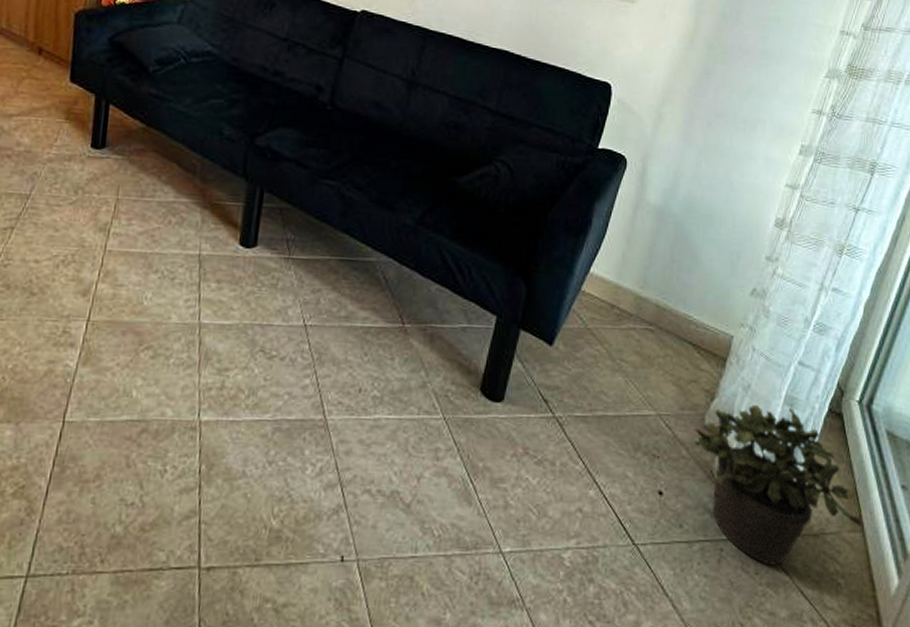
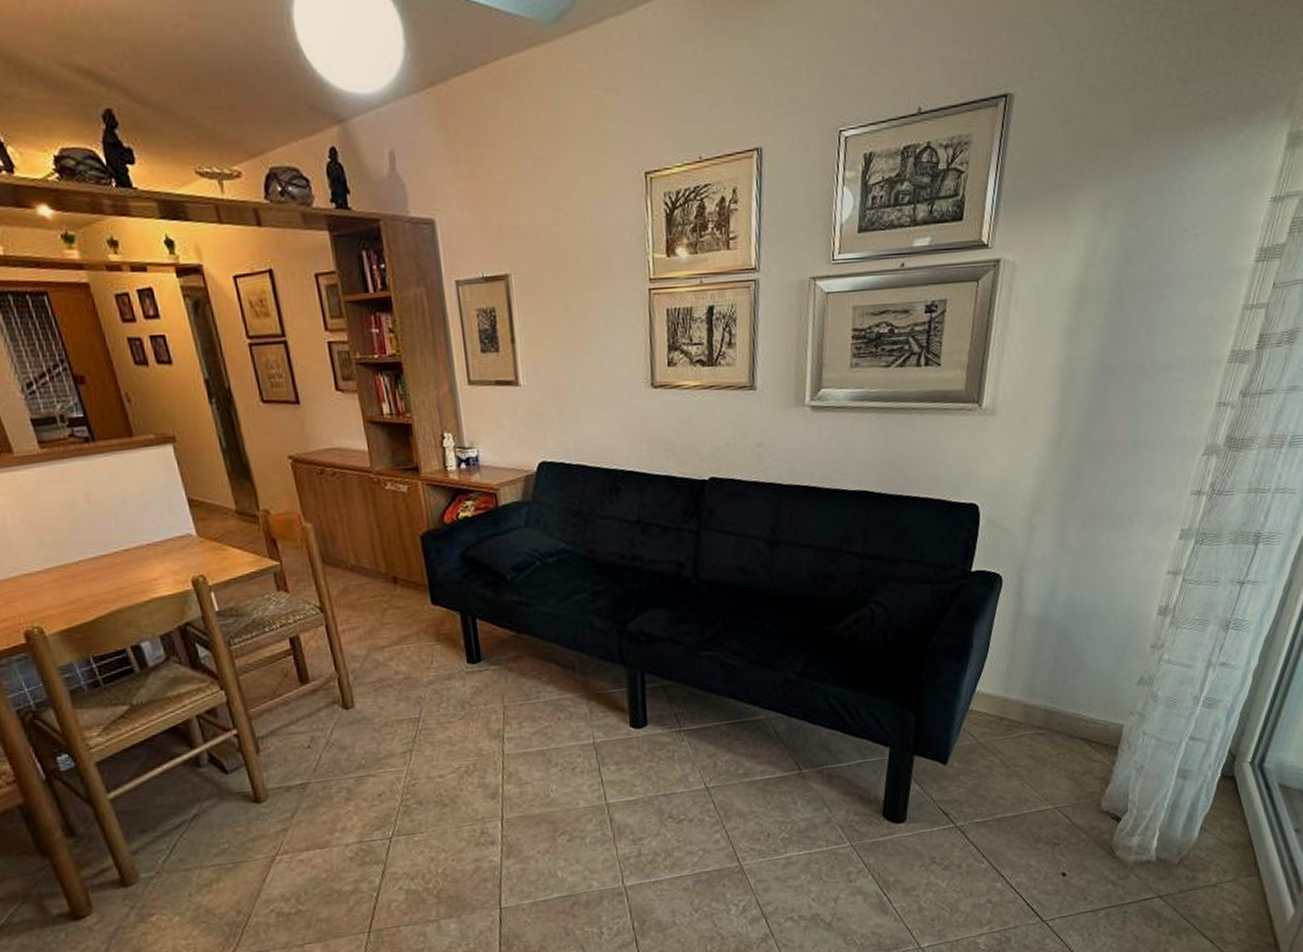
potted plant: present [693,405,863,565] -> none [1091,780,1258,918]

